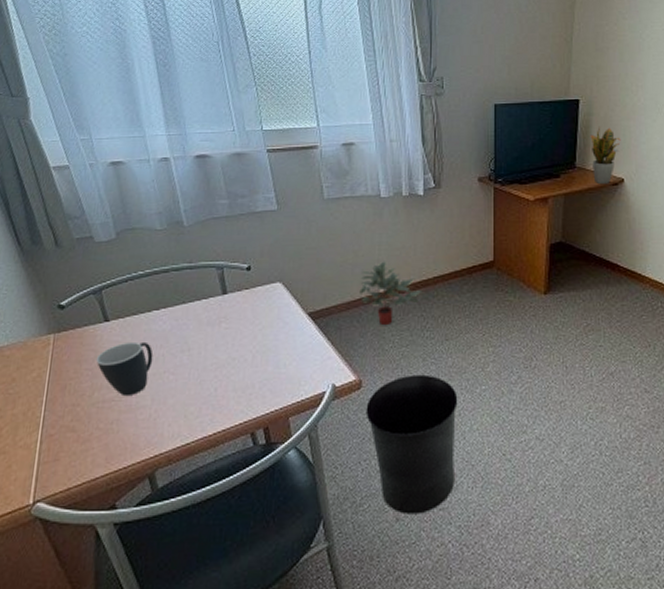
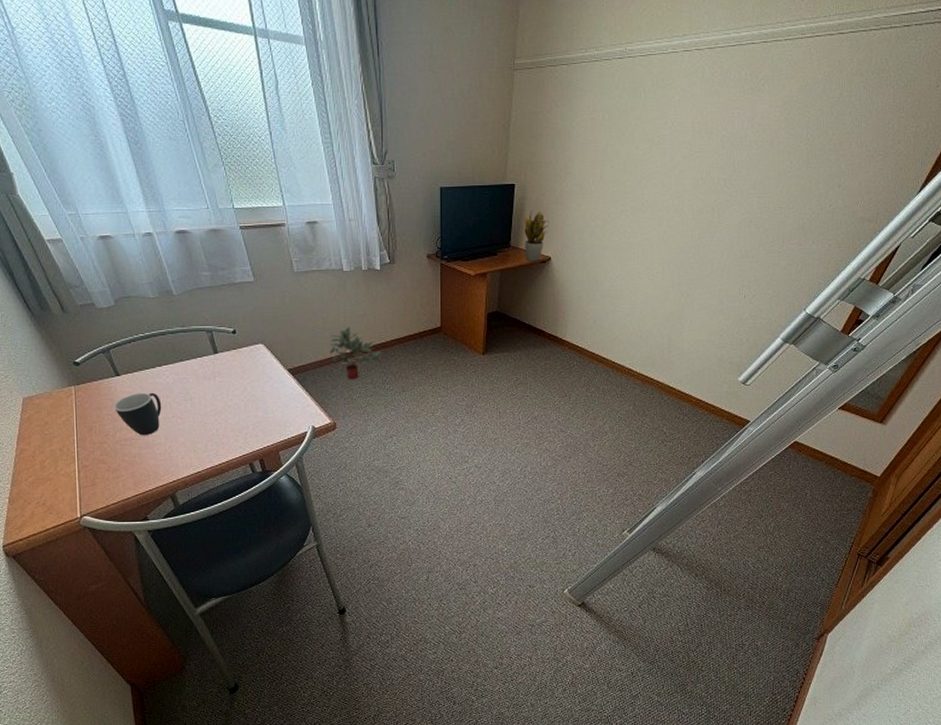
waste bin: present [365,374,458,514] -> none [340,418,414,522]

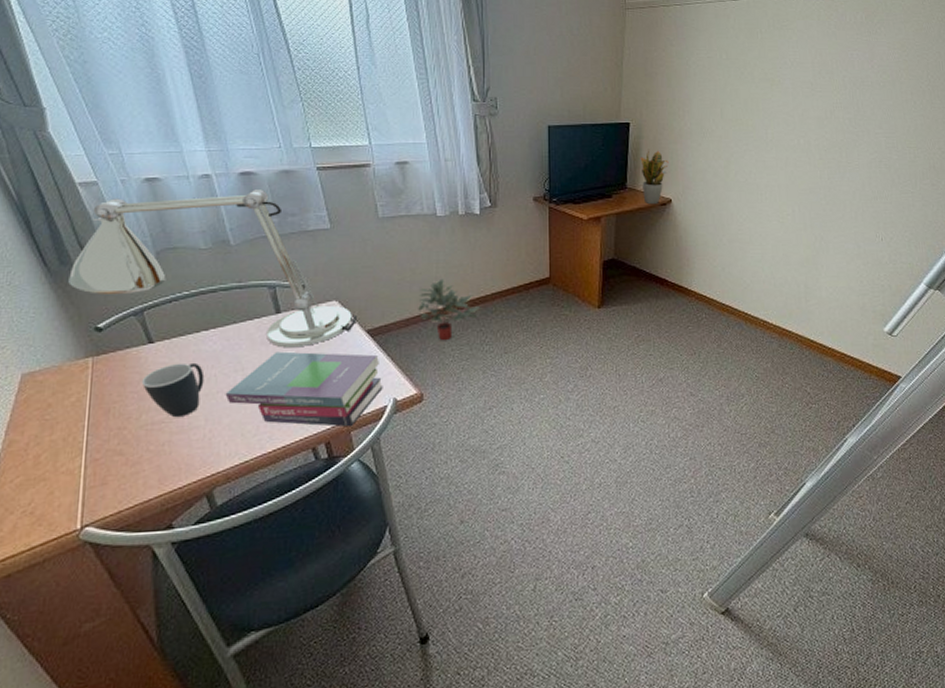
desk lamp: none [49,246,280,381] -> present [68,189,357,347]
books: none [179,385,303,448] -> present [225,351,383,427]

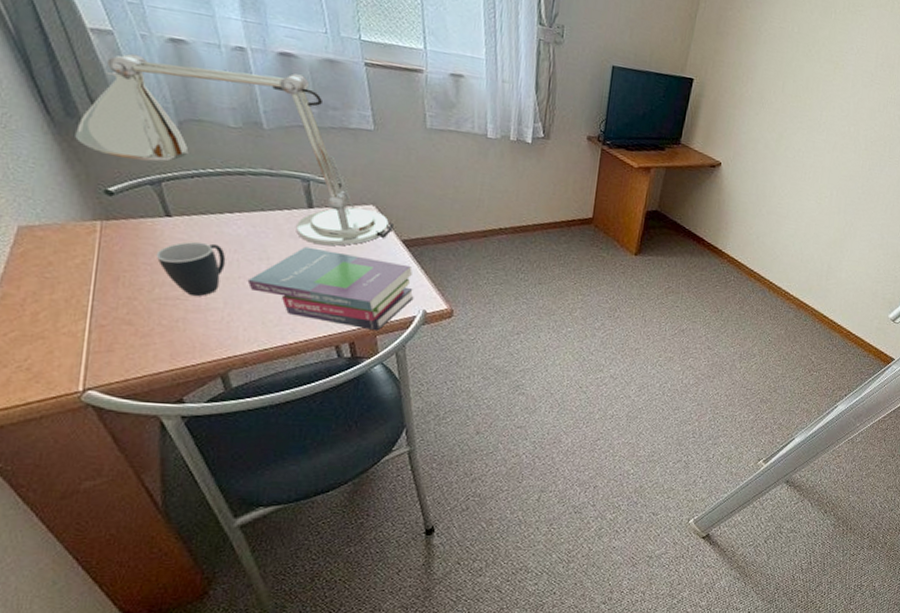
potted plant: present [418,278,481,341] -> none [457,201,521,263]
potted plant: present [640,149,669,205] -> none [694,108,725,165]

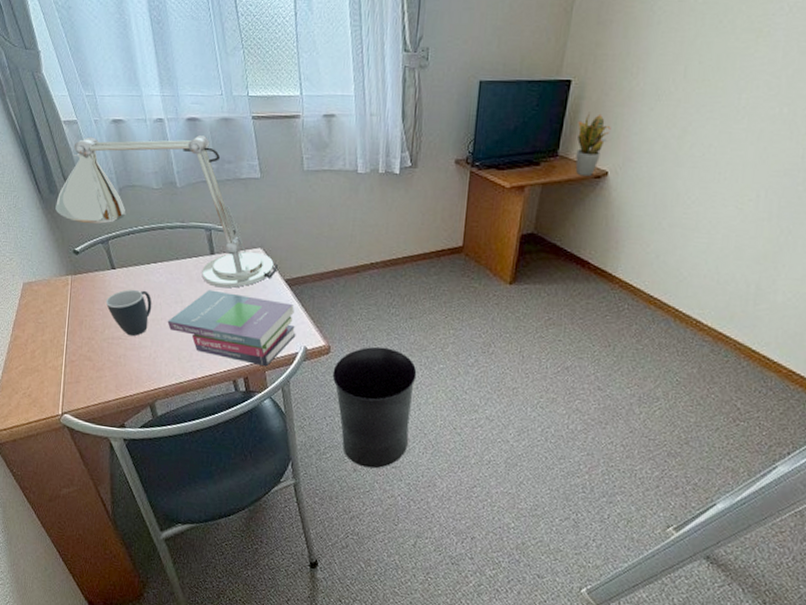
waste bin: none [455,310,545,430] -> present [332,346,417,469]
potted plant: none [694,108,725,165] -> present [575,112,611,177]

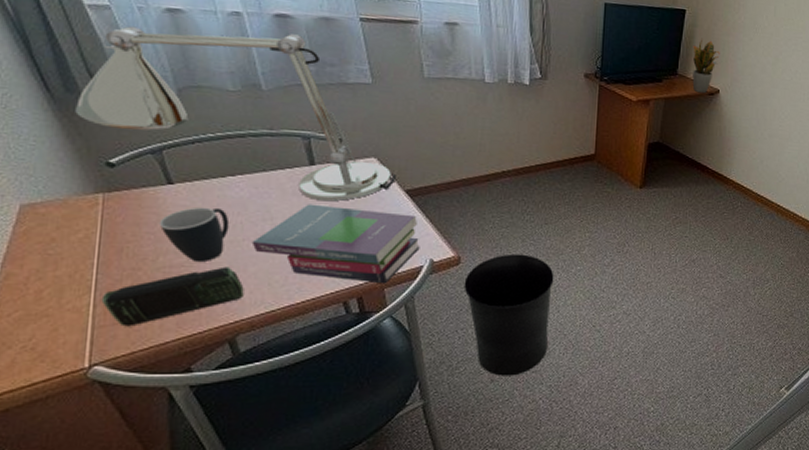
mobile phone: none [69,341,161,385] -> present [101,266,244,327]

